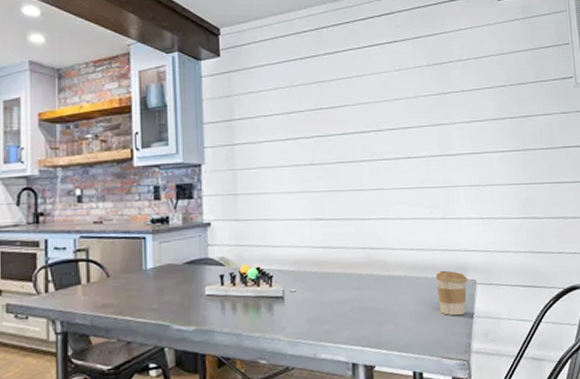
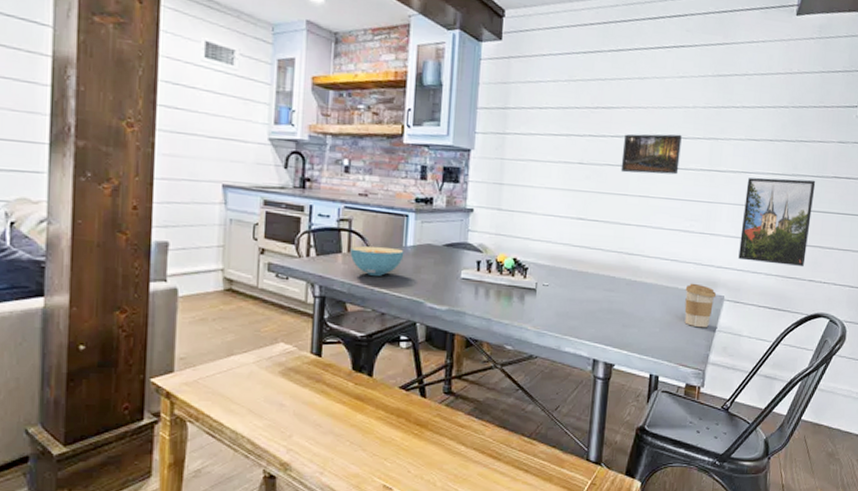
cereal bowl: none [89,272,145,304] -> present [350,246,404,276]
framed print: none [351,124,410,168] -> present [620,134,682,175]
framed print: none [479,152,551,241] -> present [738,177,816,267]

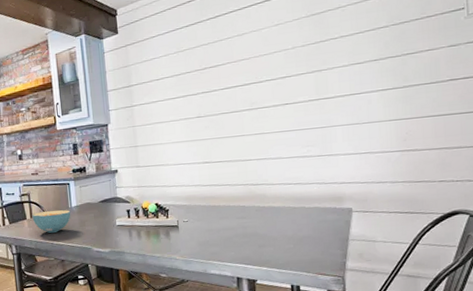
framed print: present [620,134,682,175] -> none [233,74,288,117]
coffee cup: present [684,283,717,328] -> none [312,200,344,240]
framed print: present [738,177,816,267] -> none [357,87,432,173]

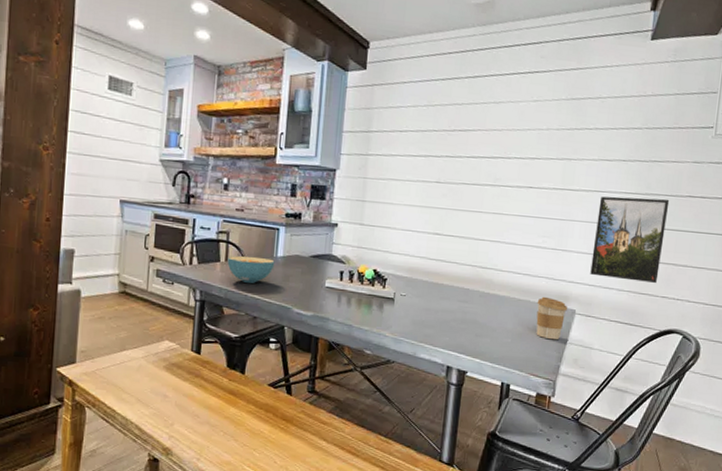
coffee cup: none [312,200,344,240] -> present [536,296,568,340]
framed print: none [357,87,432,173] -> present [590,196,670,284]

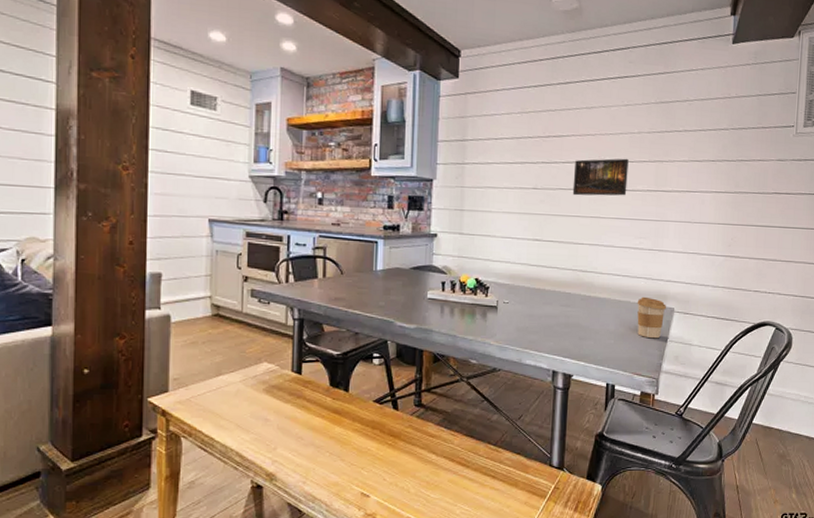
cereal bowl: present [227,256,275,283] -> none [325,271,375,298]
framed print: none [475,154,535,193] -> present [572,158,629,196]
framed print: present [590,196,670,284] -> none [686,196,757,279]

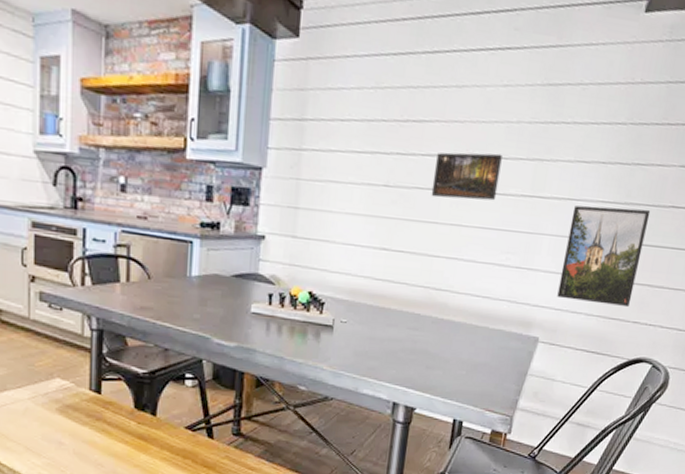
coffee cup: present [637,296,667,339] -> none [494,322,531,372]
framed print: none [686,196,757,279] -> present [557,205,651,308]

